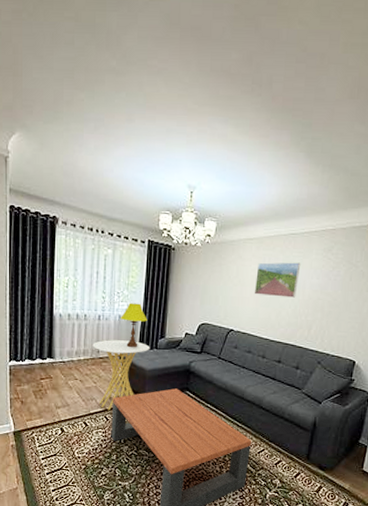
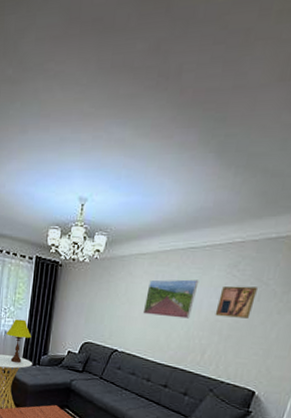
wall art: none [316,267,349,296] -> present [215,286,258,318]

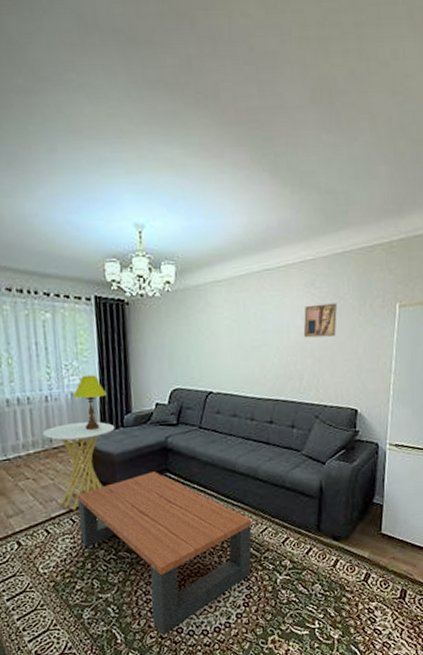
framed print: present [142,279,199,319] -> none [230,302,282,347]

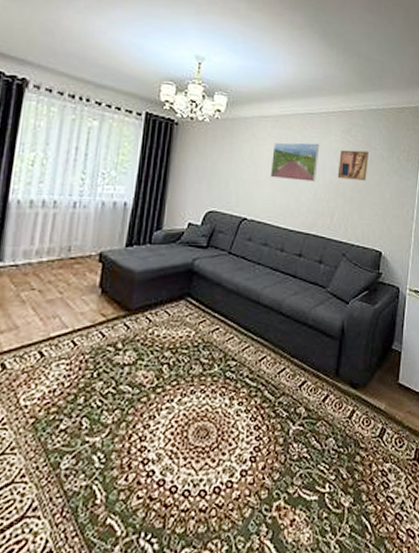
side table: present [42,422,115,511] -> none [61,233,142,332]
table lamp: present [73,375,107,431] -> none [104,186,140,244]
coffee table: present [77,471,252,635] -> none [78,295,270,494]
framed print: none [230,302,282,347] -> present [270,142,320,182]

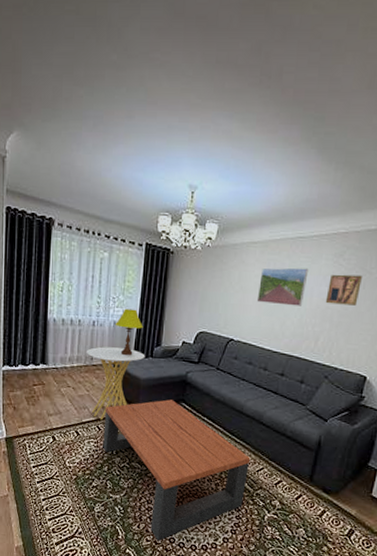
side table: none [61,233,142,332] -> present [86,347,145,421]
coffee table: none [78,295,270,494] -> present [103,399,251,541]
table lamp: none [104,186,140,244] -> present [115,308,143,356]

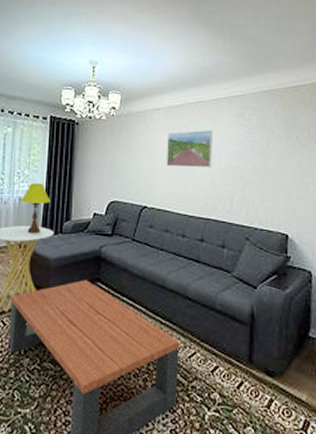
wall art: present [325,274,362,306] -> none [233,133,266,163]

